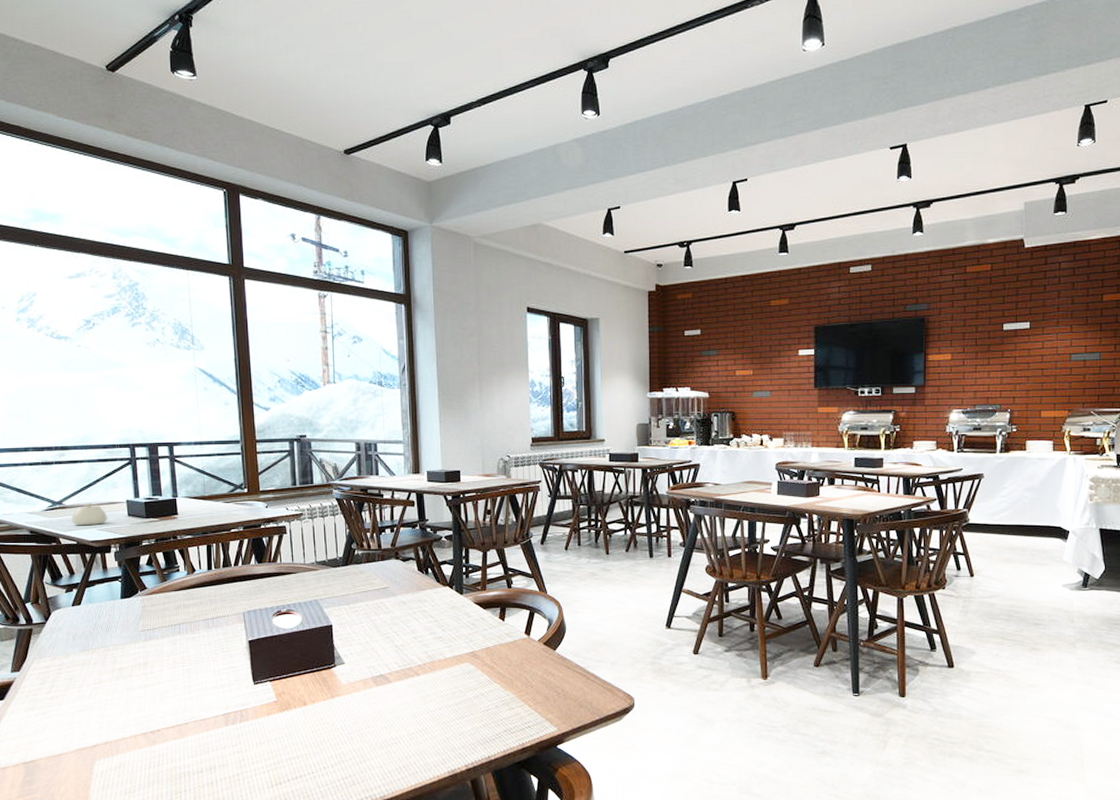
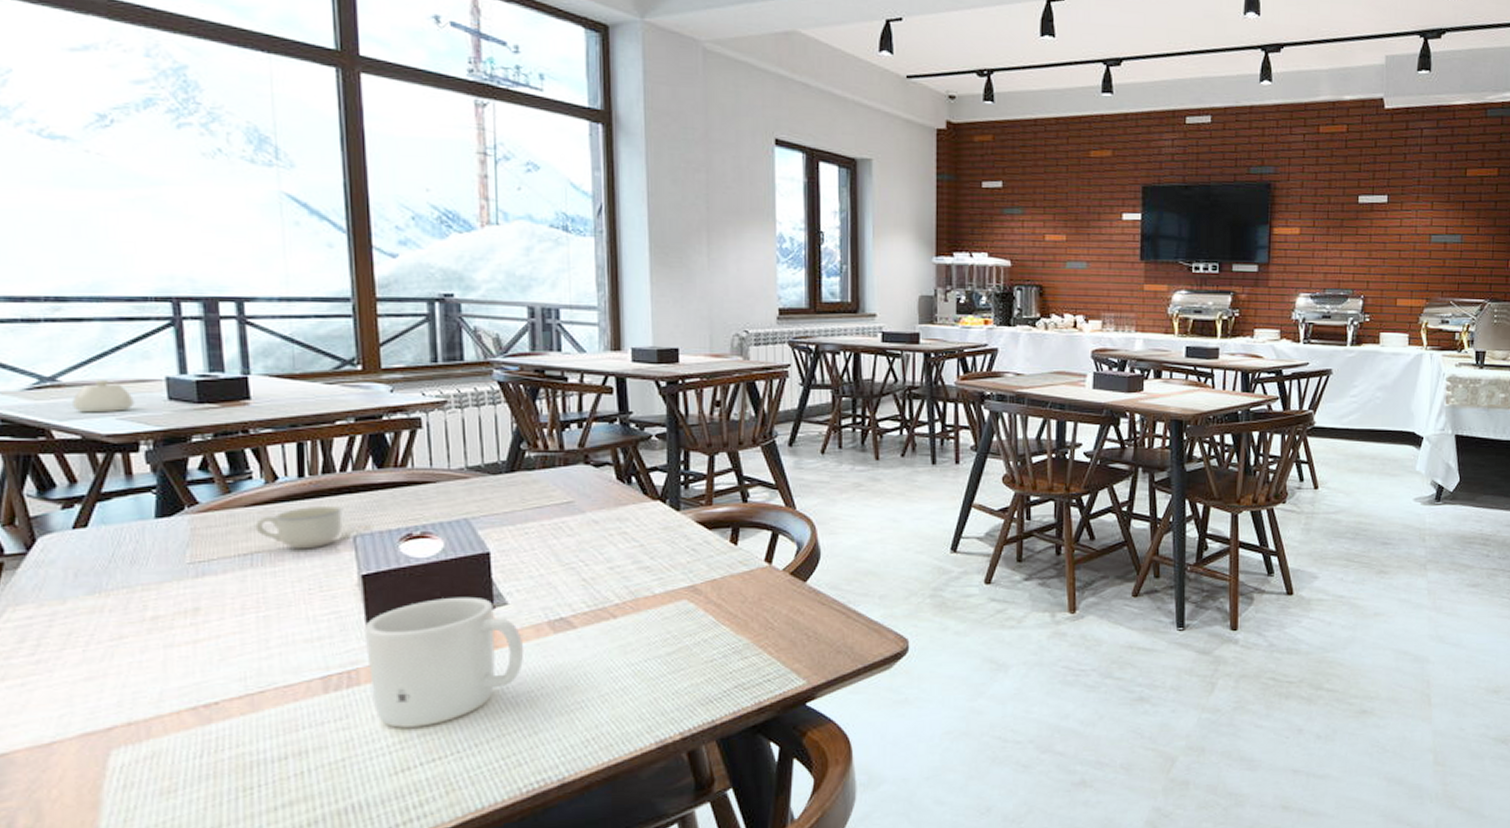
cup: none [181,590,236,622] -> present [255,505,343,550]
mug: none [250,657,356,753] -> present [364,596,524,728]

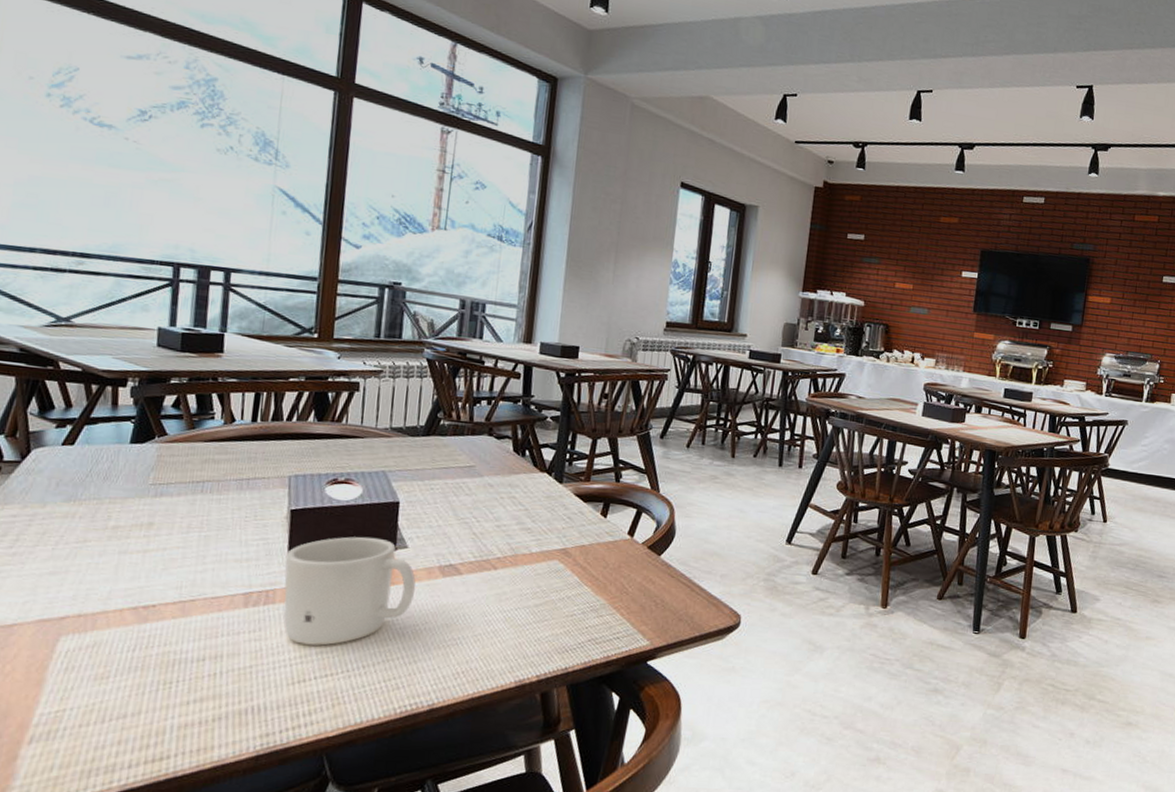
sugar bowl: present [72,380,135,413] -> none [79,324,130,352]
cup: present [255,505,343,550] -> none [210,447,284,483]

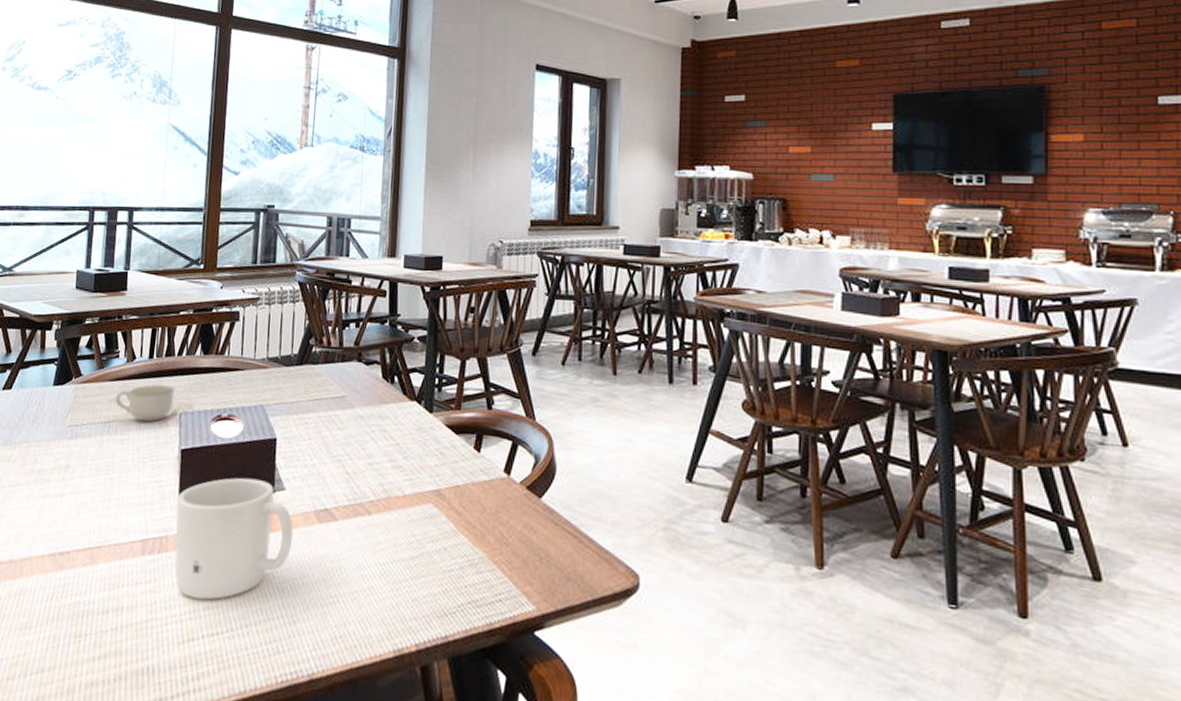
cup: none [210,447,284,483] -> present [115,384,175,422]

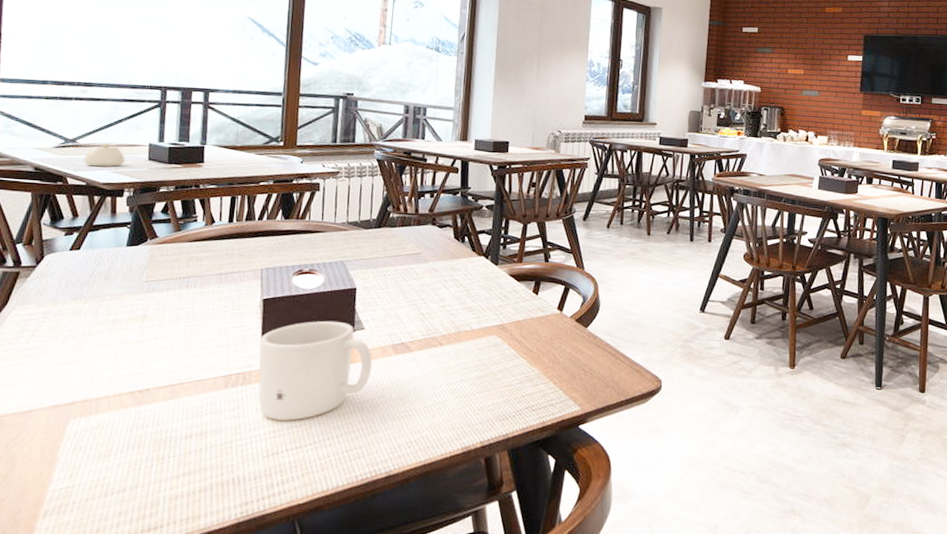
sugar bowl: none [18,271,55,298] -> present [84,143,126,167]
cup: present [115,384,175,422] -> none [194,244,256,277]

